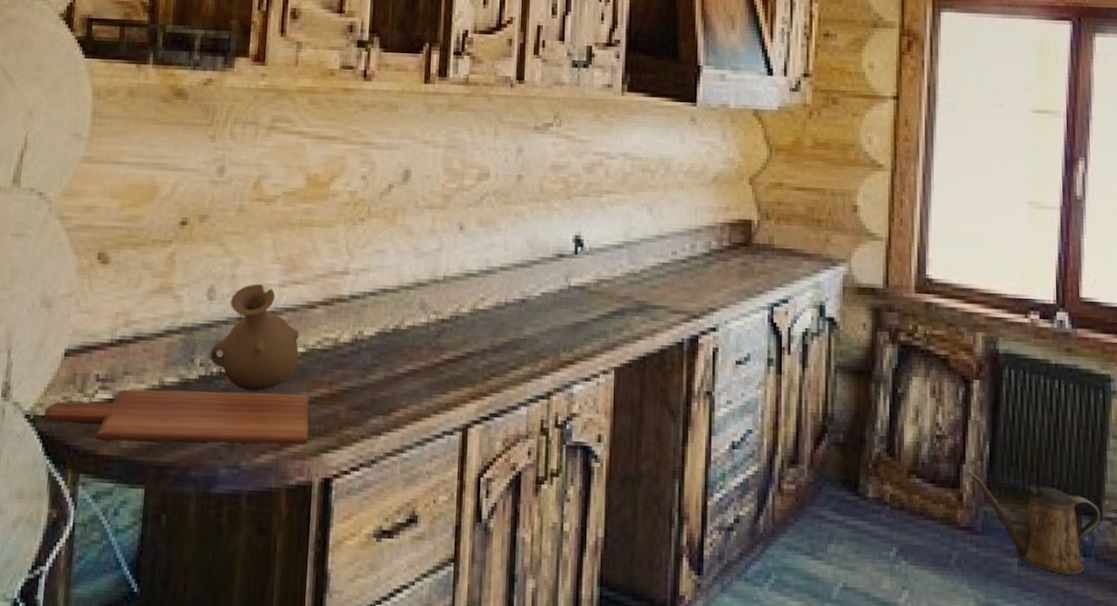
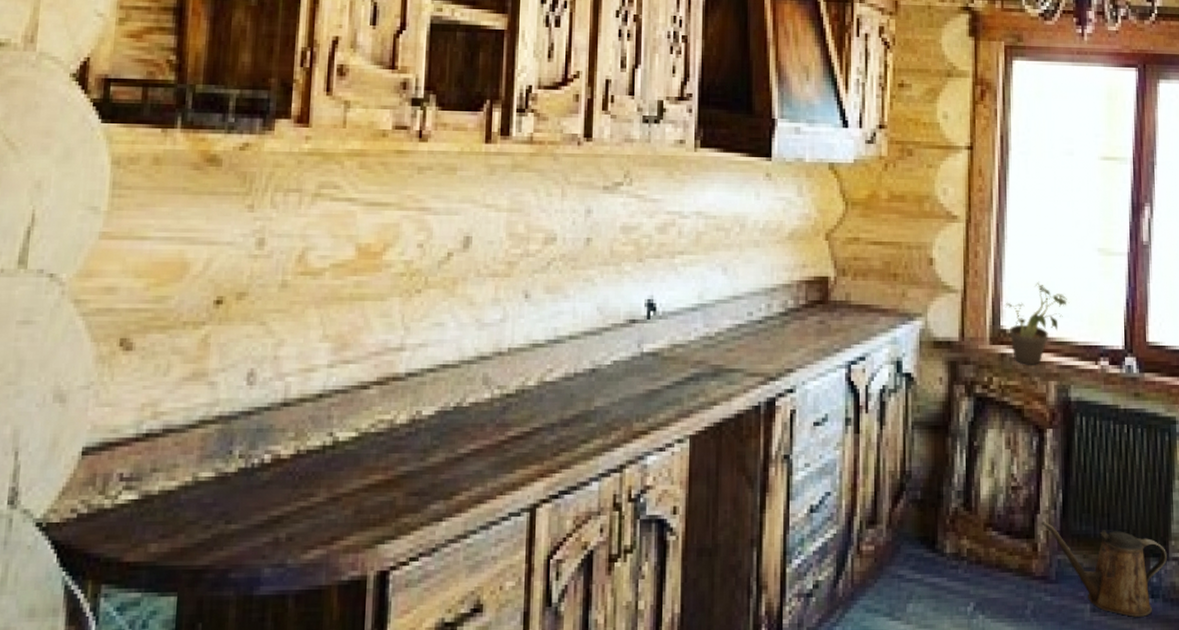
cutting board: present [44,389,310,445] -> none [59,482,363,545]
ceramic jug: present [210,284,300,391] -> none [250,365,351,481]
potted plant: none [930,232,998,316] -> present [1004,281,1070,365]

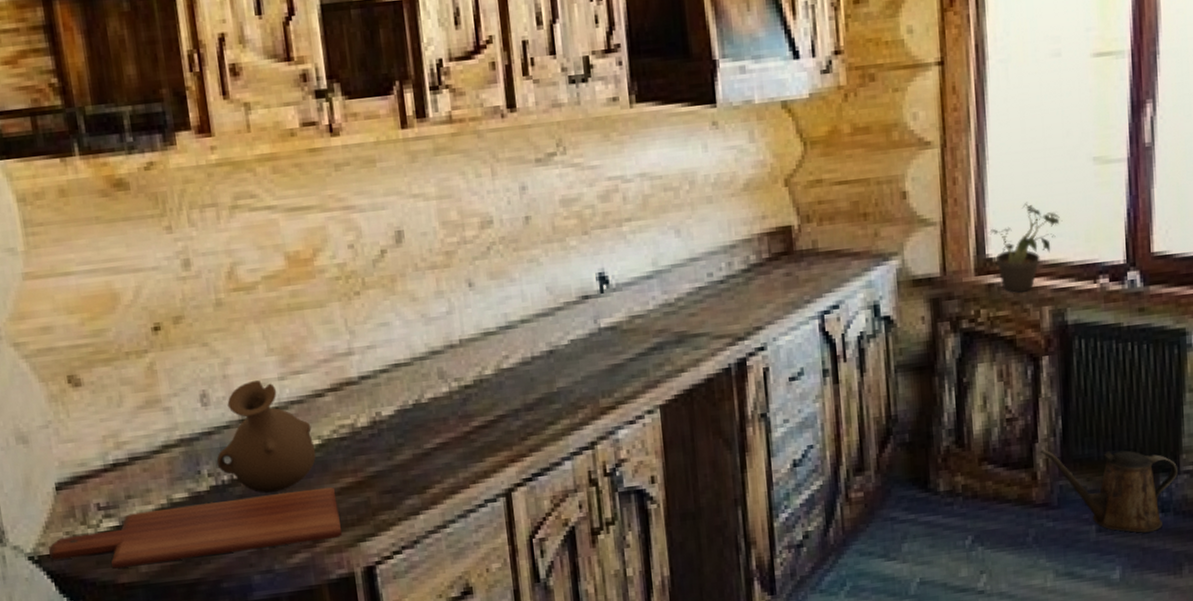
cutting board: none [59,482,363,545] -> present [49,487,342,569]
ceramic jug: none [250,365,351,481] -> present [216,380,317,493]

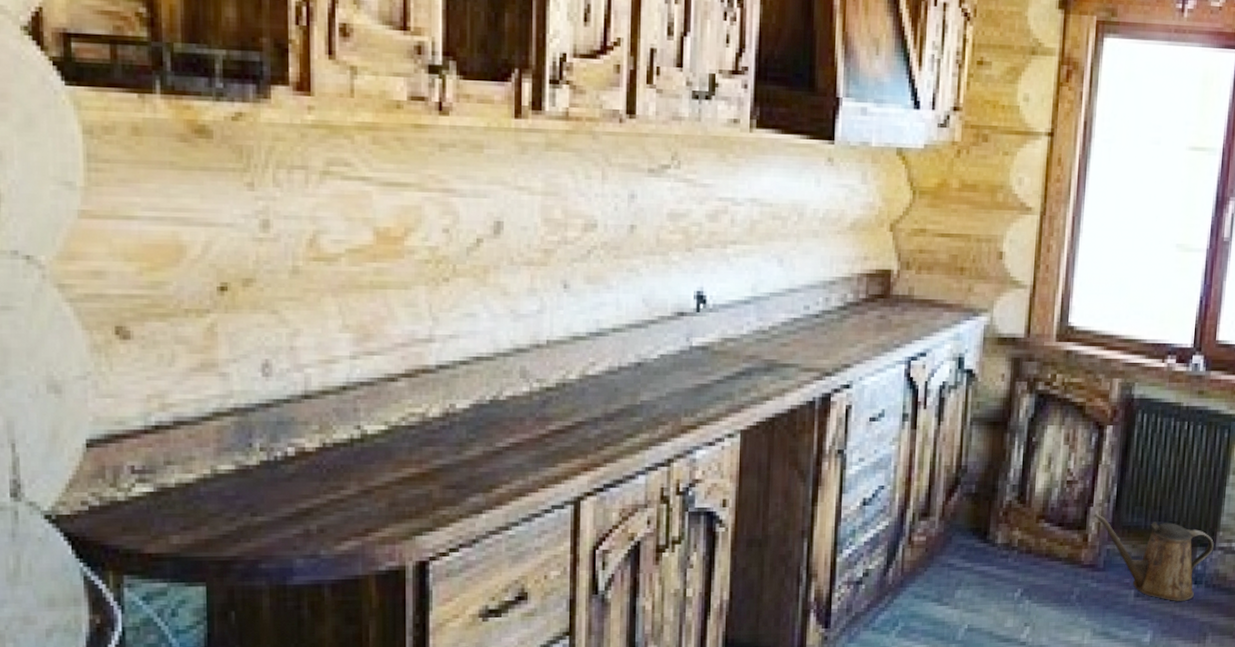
cutting board: present [49,487,342,569] -> none [70,475,398,537]
ceramic jug: present [216,380,317,493] -> none [271,357,381,474]
potted plant: present [988,202,1063,293] -> none [1073,277,1142,362]

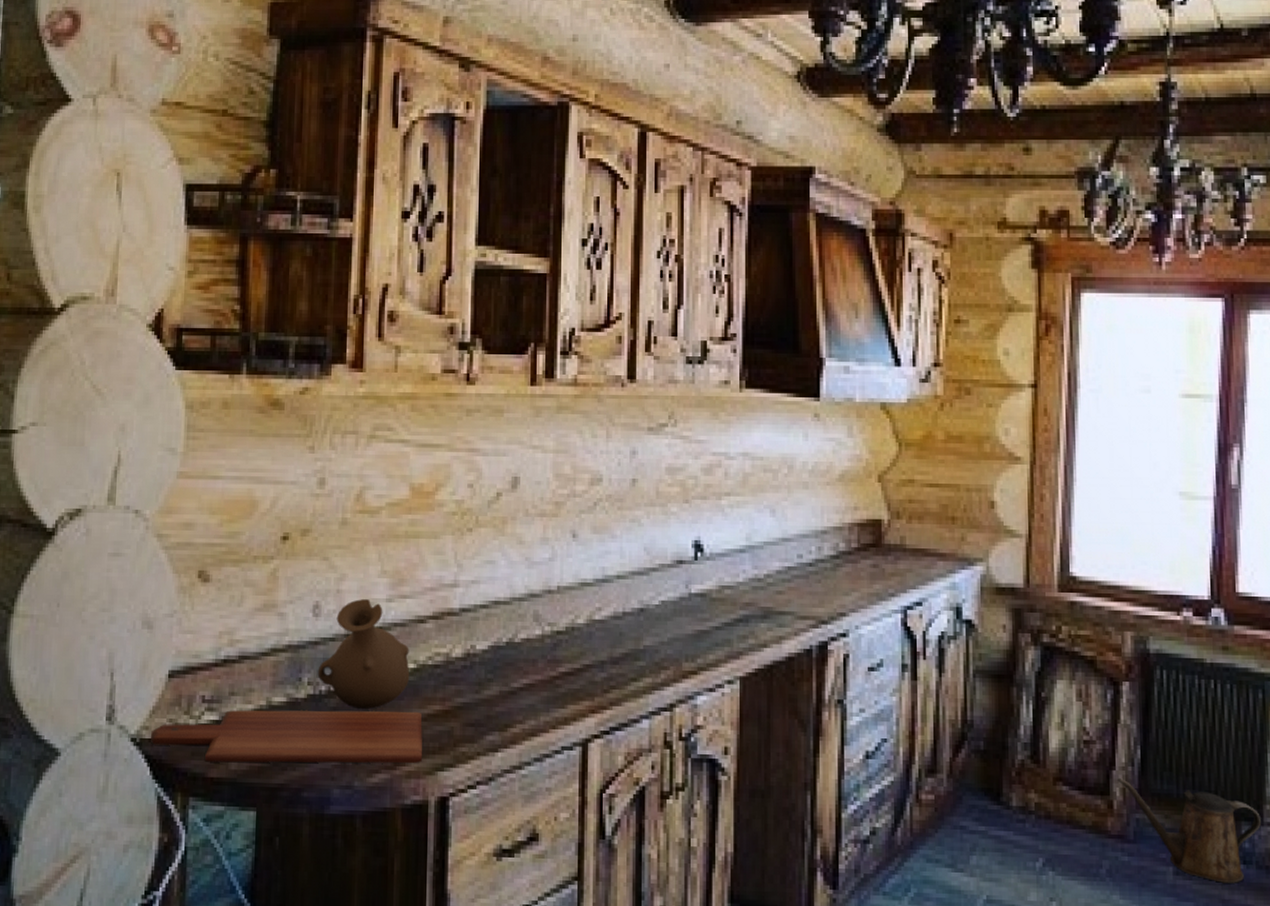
cutting board: none [70,475,398,537] -> present [151,710,423,764]
ceramic jug: none [271,357,381,474] -> present [317,599,410,709]

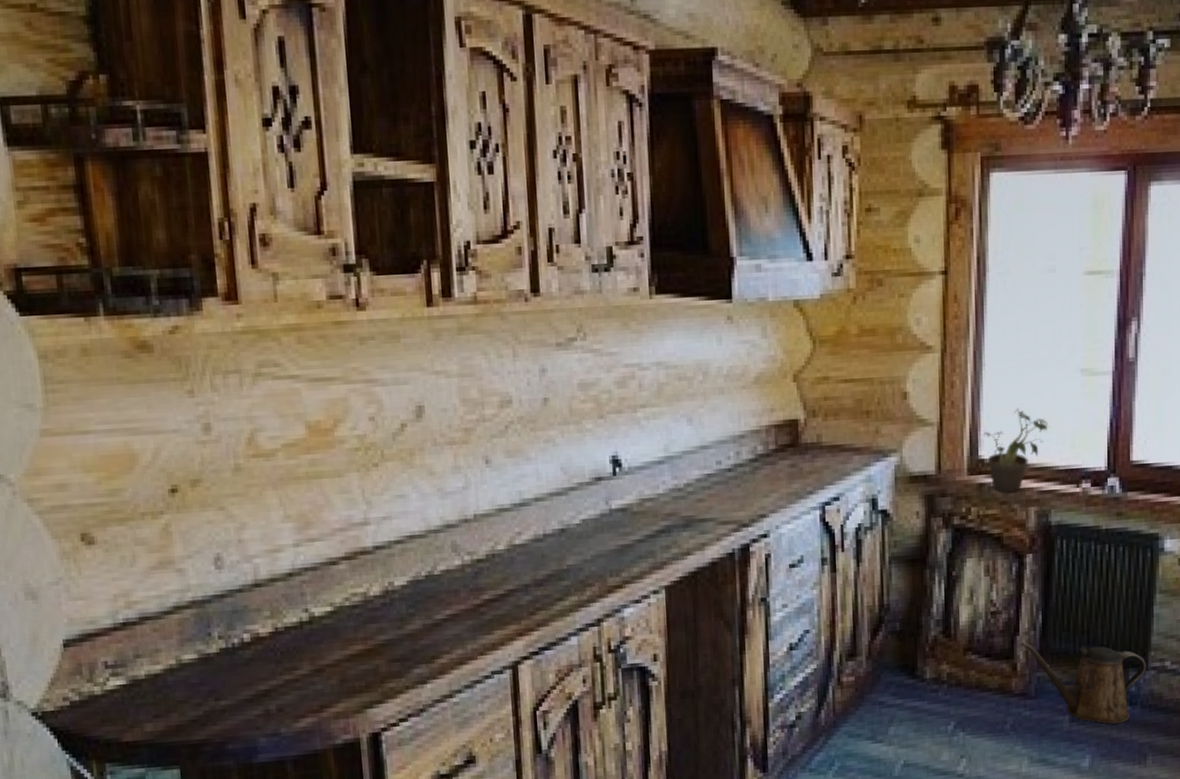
cutting board: present [151,710,423,764] -> none [53,653,350,727]
ceramic jug: present [317,599,410,709] -> none [227,546,328,657]
potted plant: none [1073,526,1147,614] -> present [982,407,1051,493]

